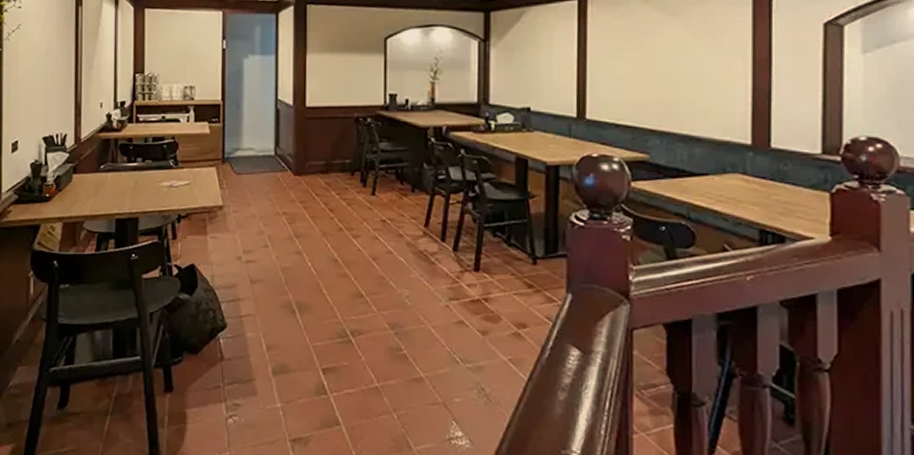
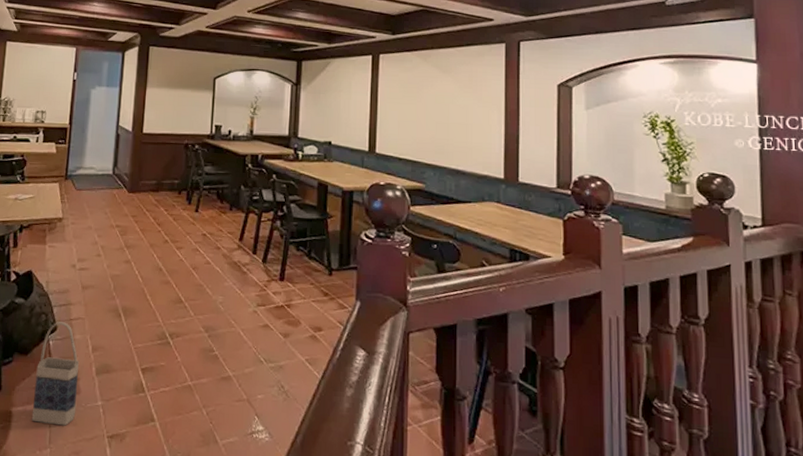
bag: none [207,318,254,429] -> present [31,321,79,426]

